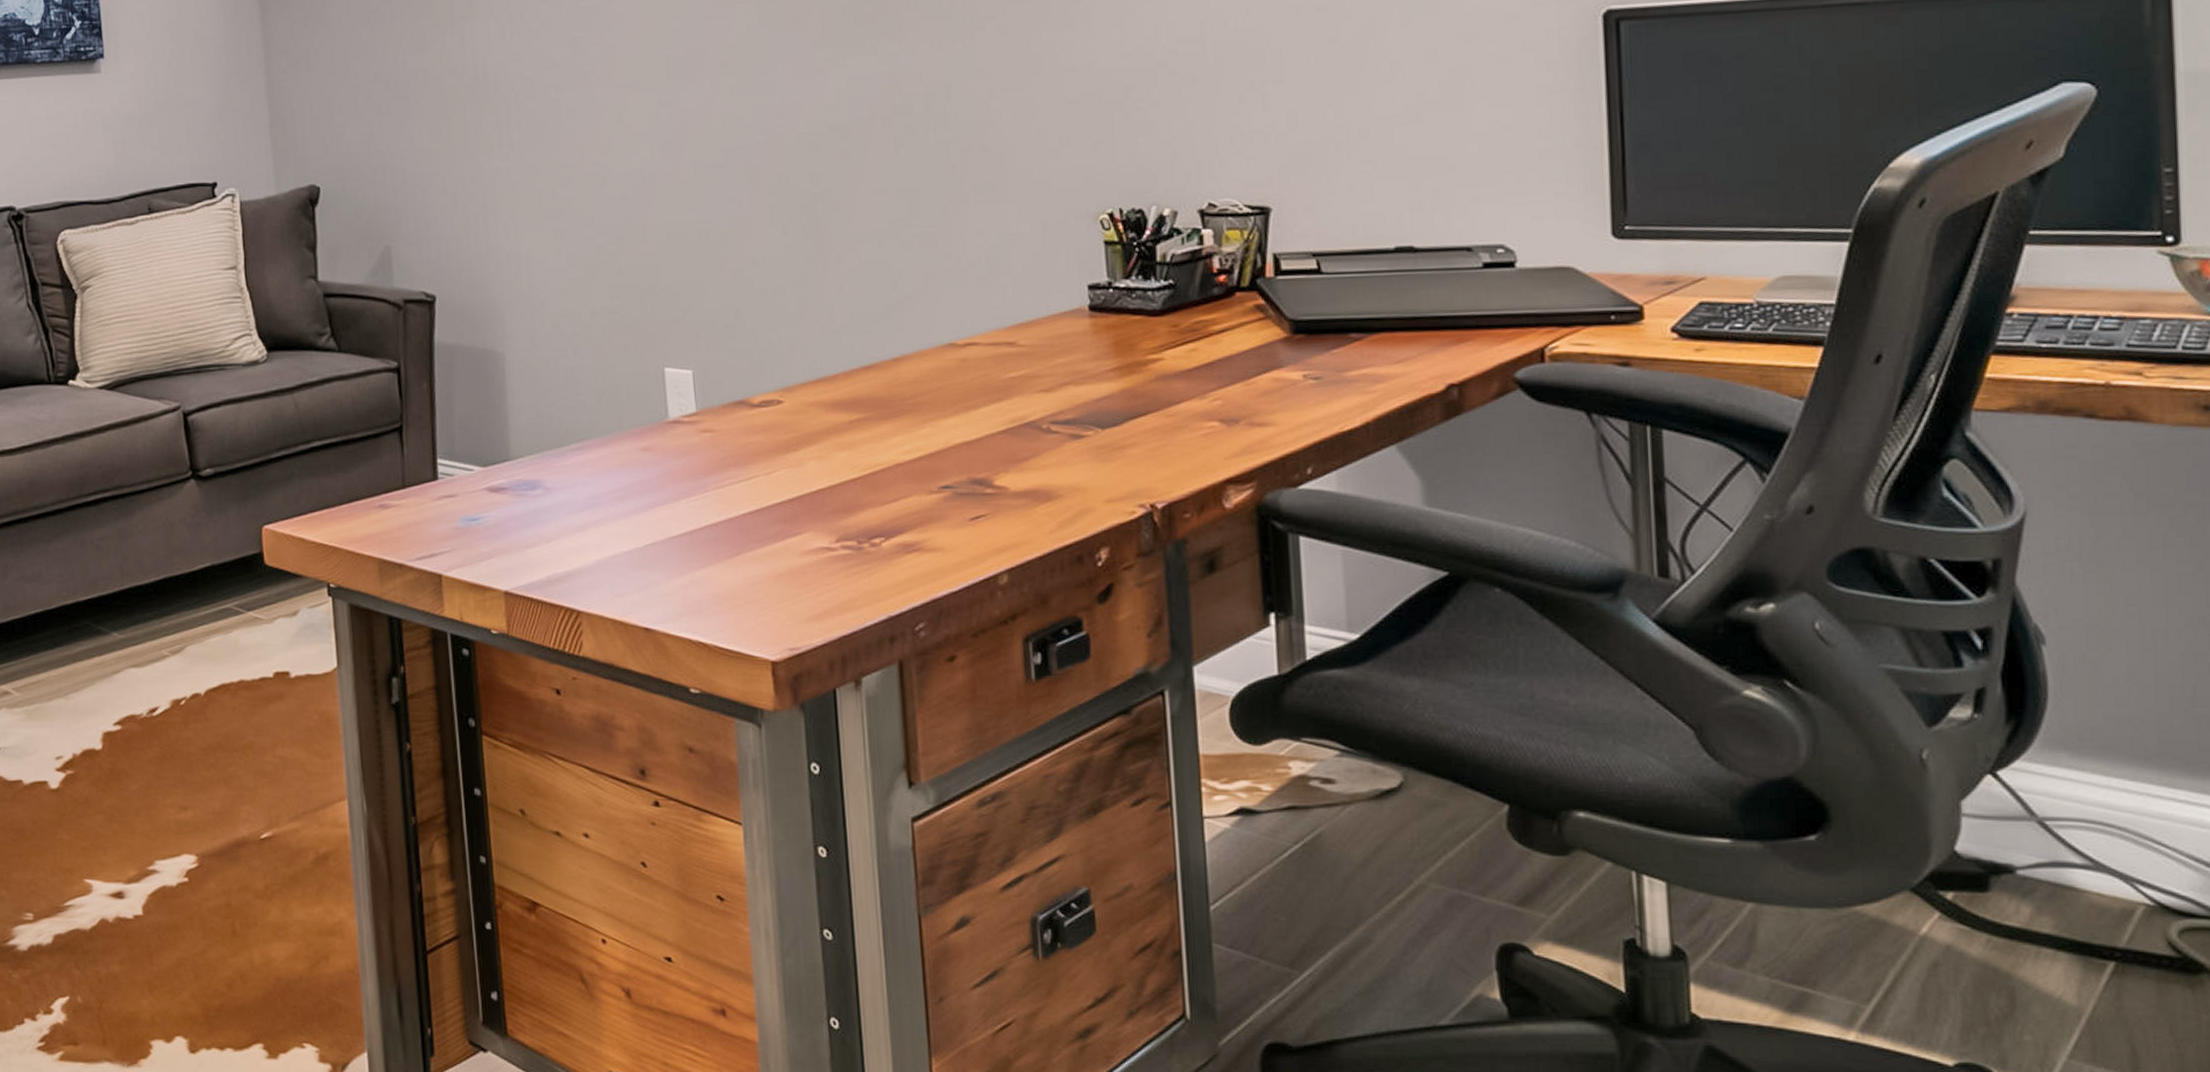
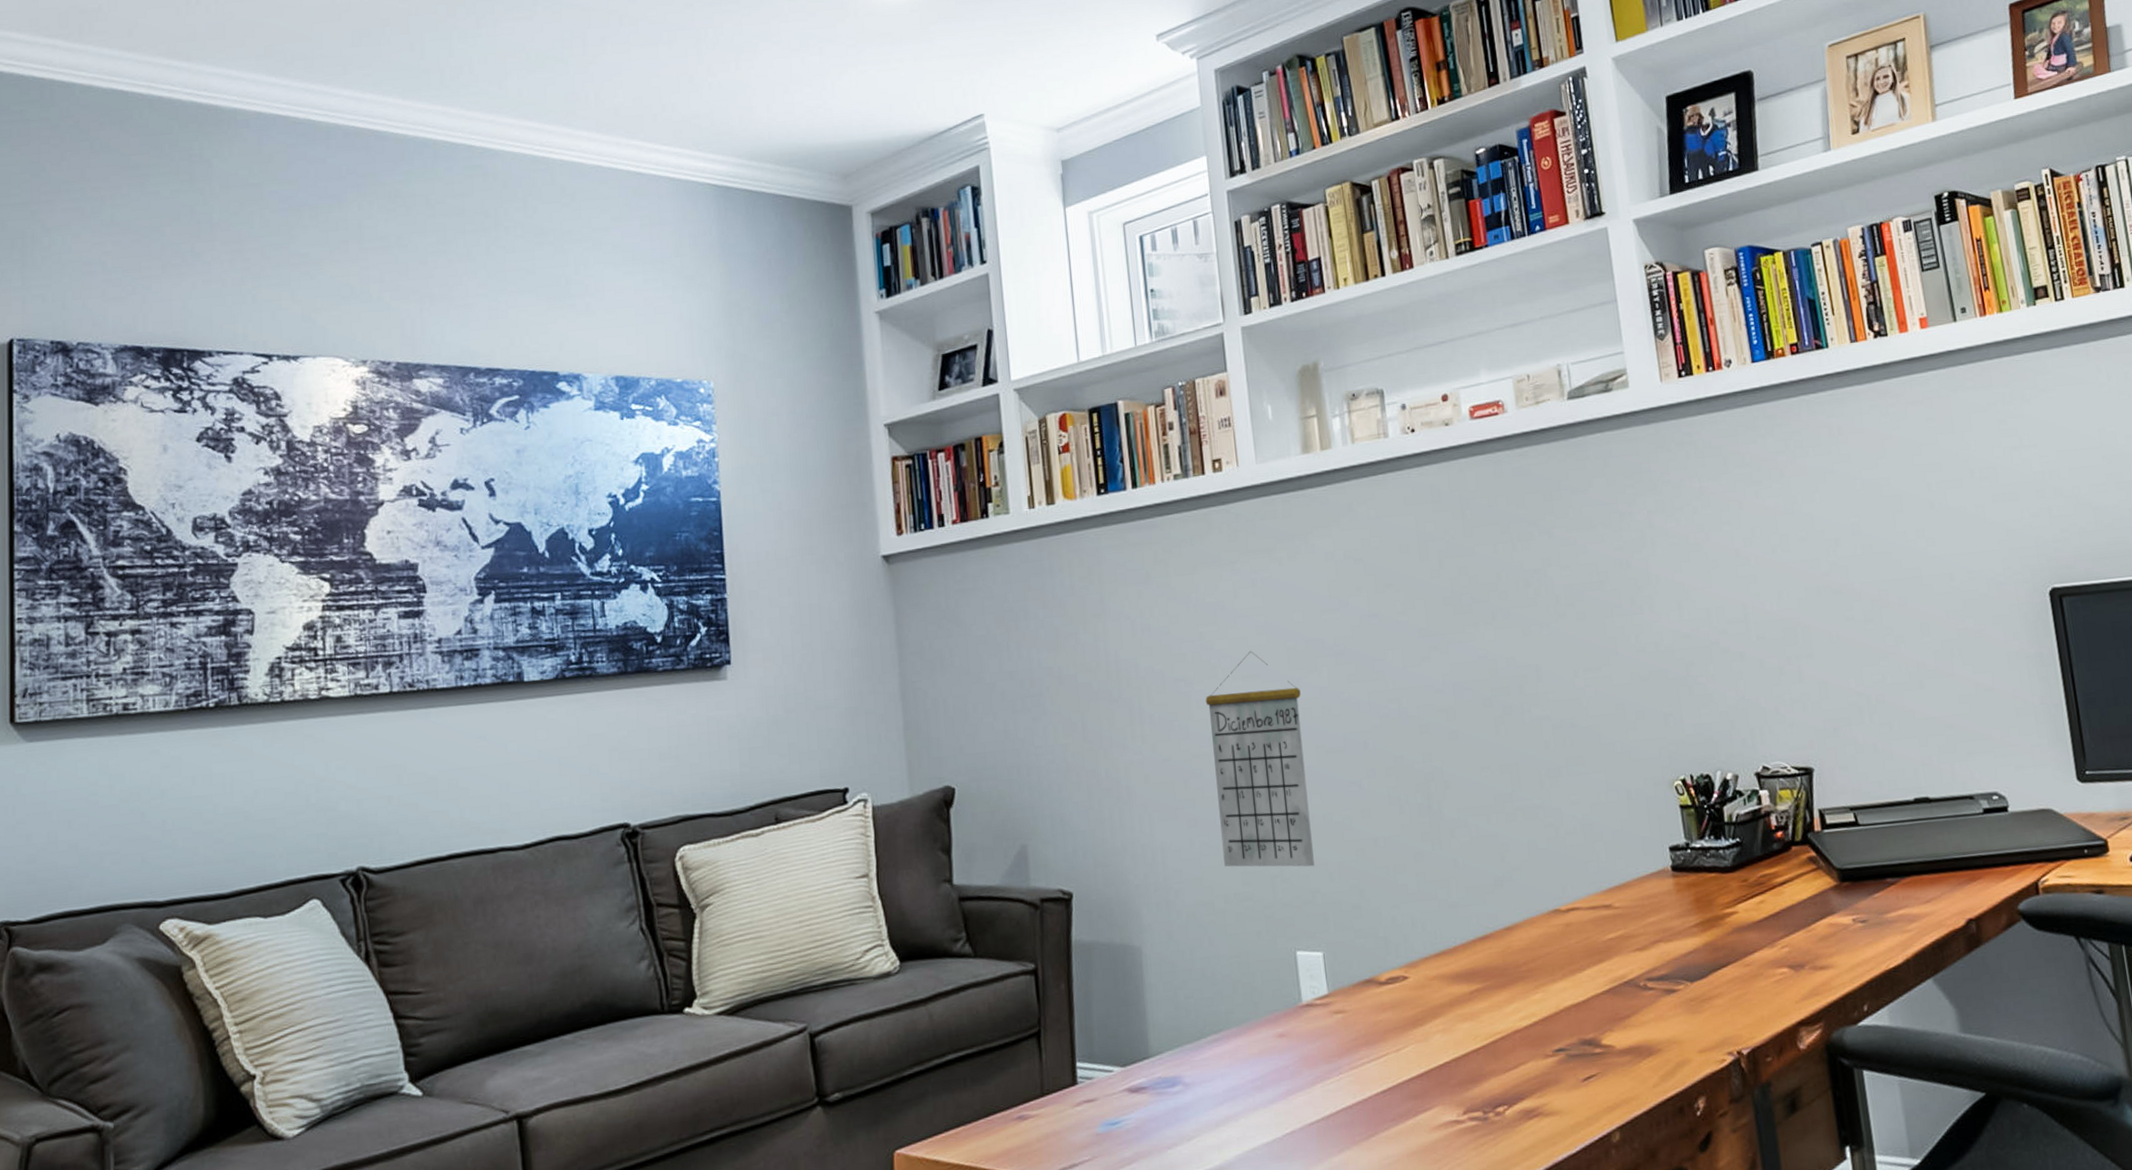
calendar: none [576,58,687,284] -> present [1205,651,1315,867]

